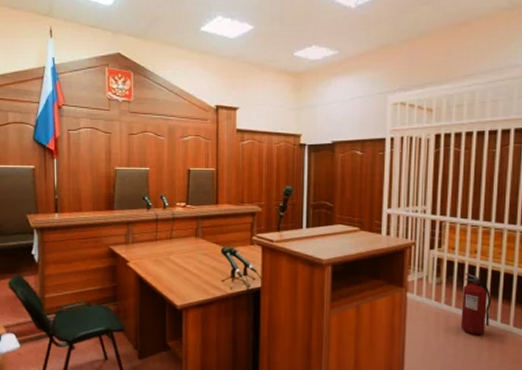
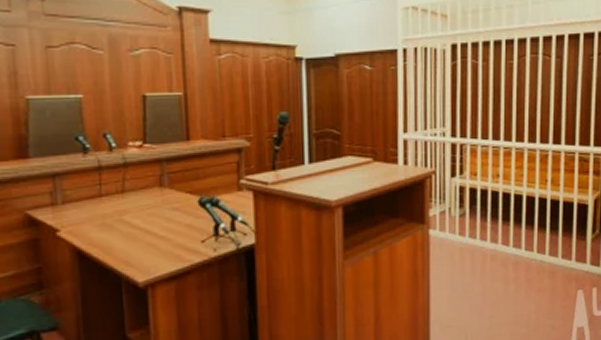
fire extinguisher: present [460,273,492,335] -> none [486,200,515,268]

